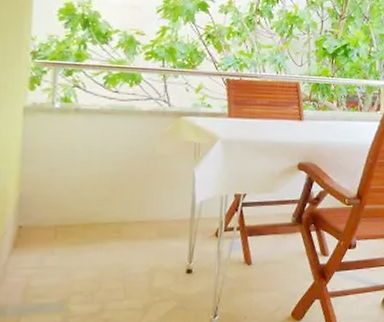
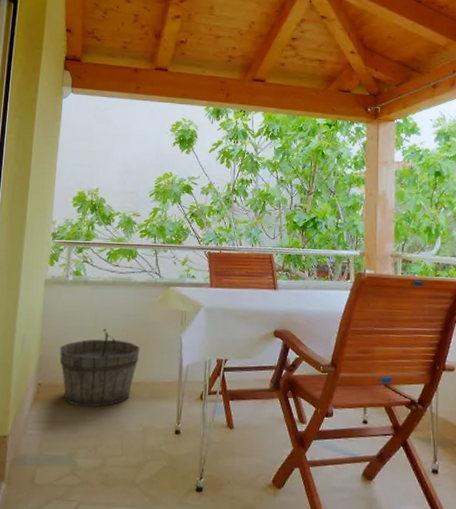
wooden bucket: none [45,162,145,250] -> present [59,328,140,408]

